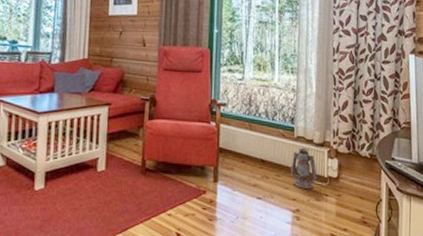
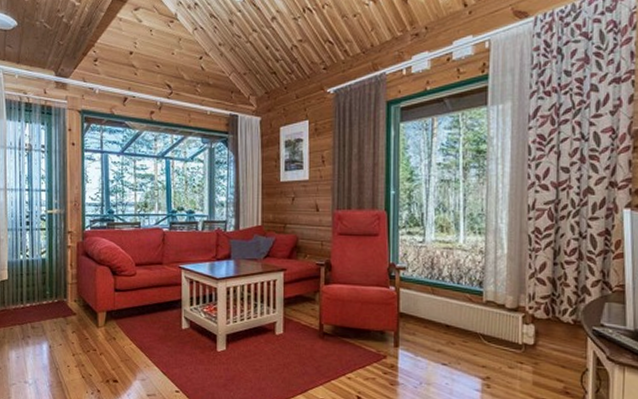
lantern: present [290,147,317,189] -> none [479,312,510,356]

